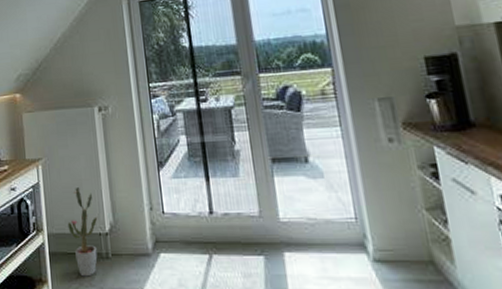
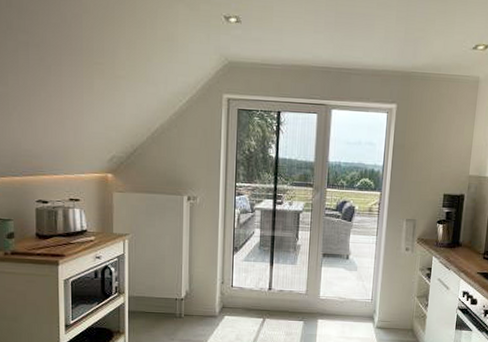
potted plant: present [67,187,98,277] -> none [148,261,176,331]

